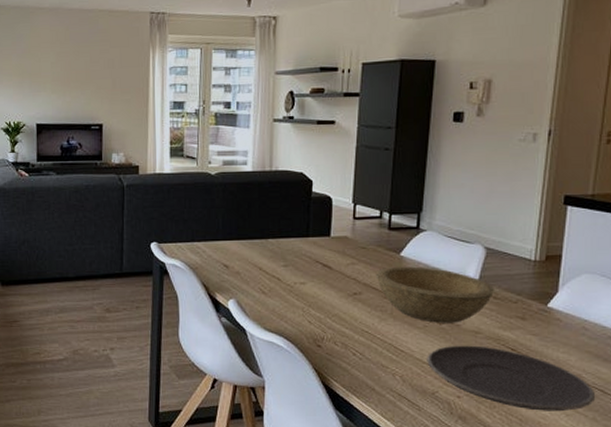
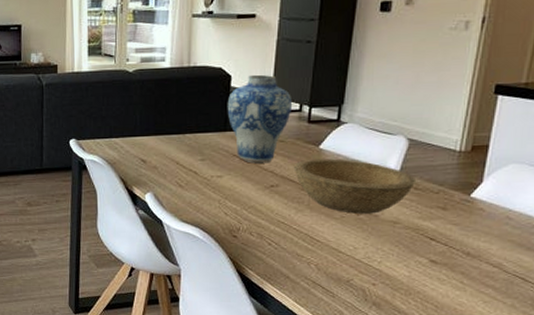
vase: none [309,180,373,270] -> present [227,74,293,164]
plate: present [427,345,596,412] -> none [343,235,516,299]

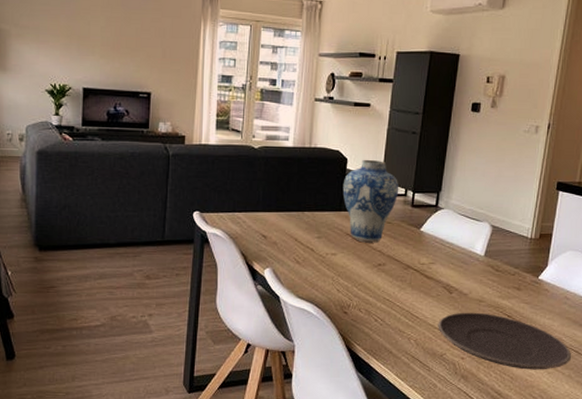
bowl: present [293,158,415,214] -> none [398,240,497,293]
plate: none [343,235,516,299] -> present [438,312,572,370]

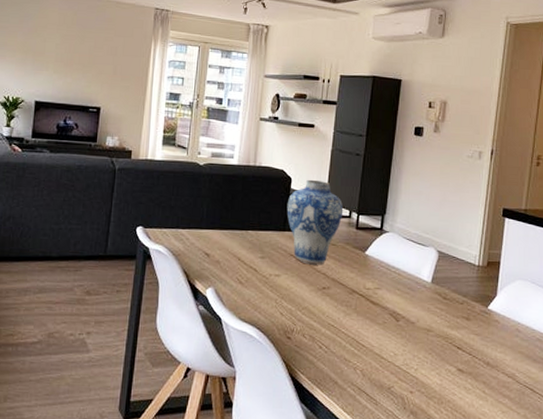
plate: present [438,312,572,370] -> none [385,341,527,409]

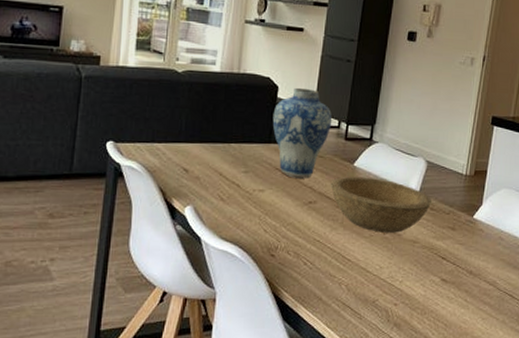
bowl: none [343,264,444,321] -> present [330,176,431,233]

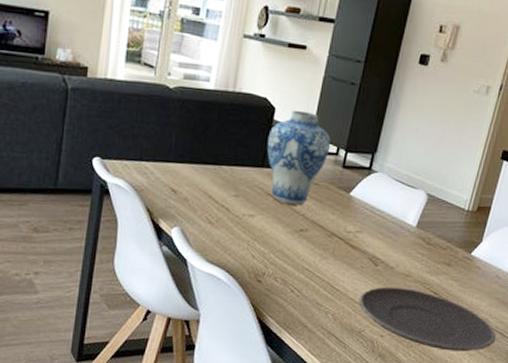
bowl: present [330,176,431,233] -> none [323,205,429,266]
plate: none [370,254,506,316] -> present [358,286,497,352]

